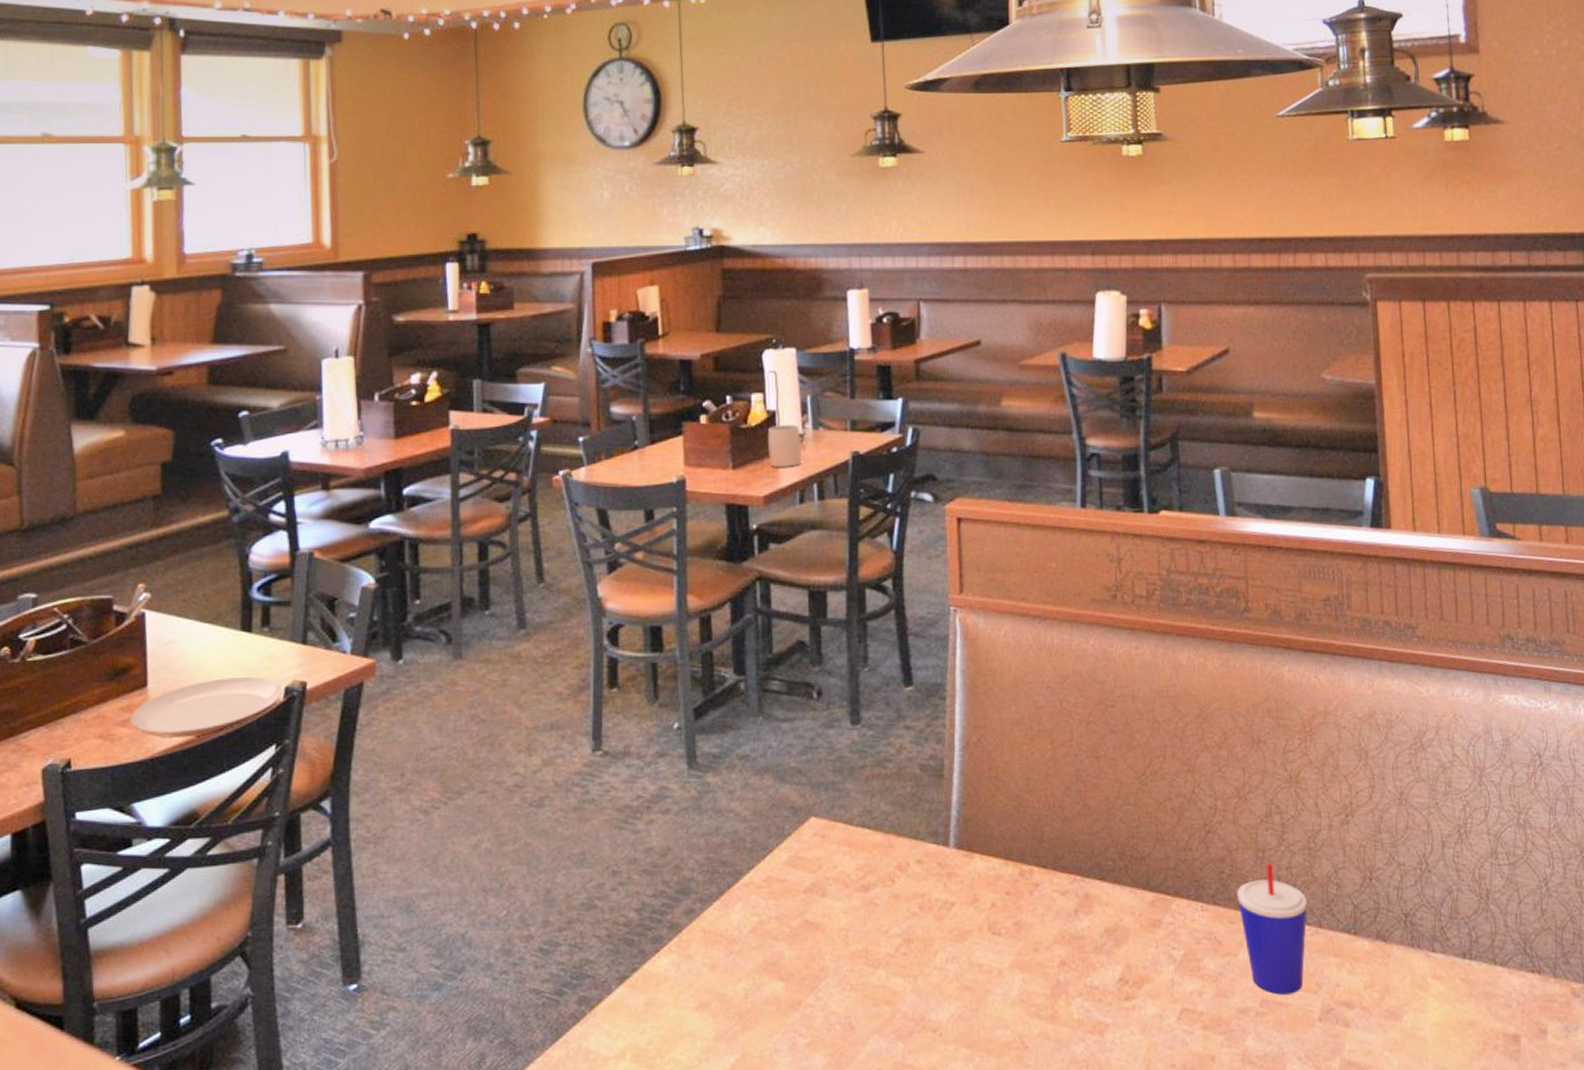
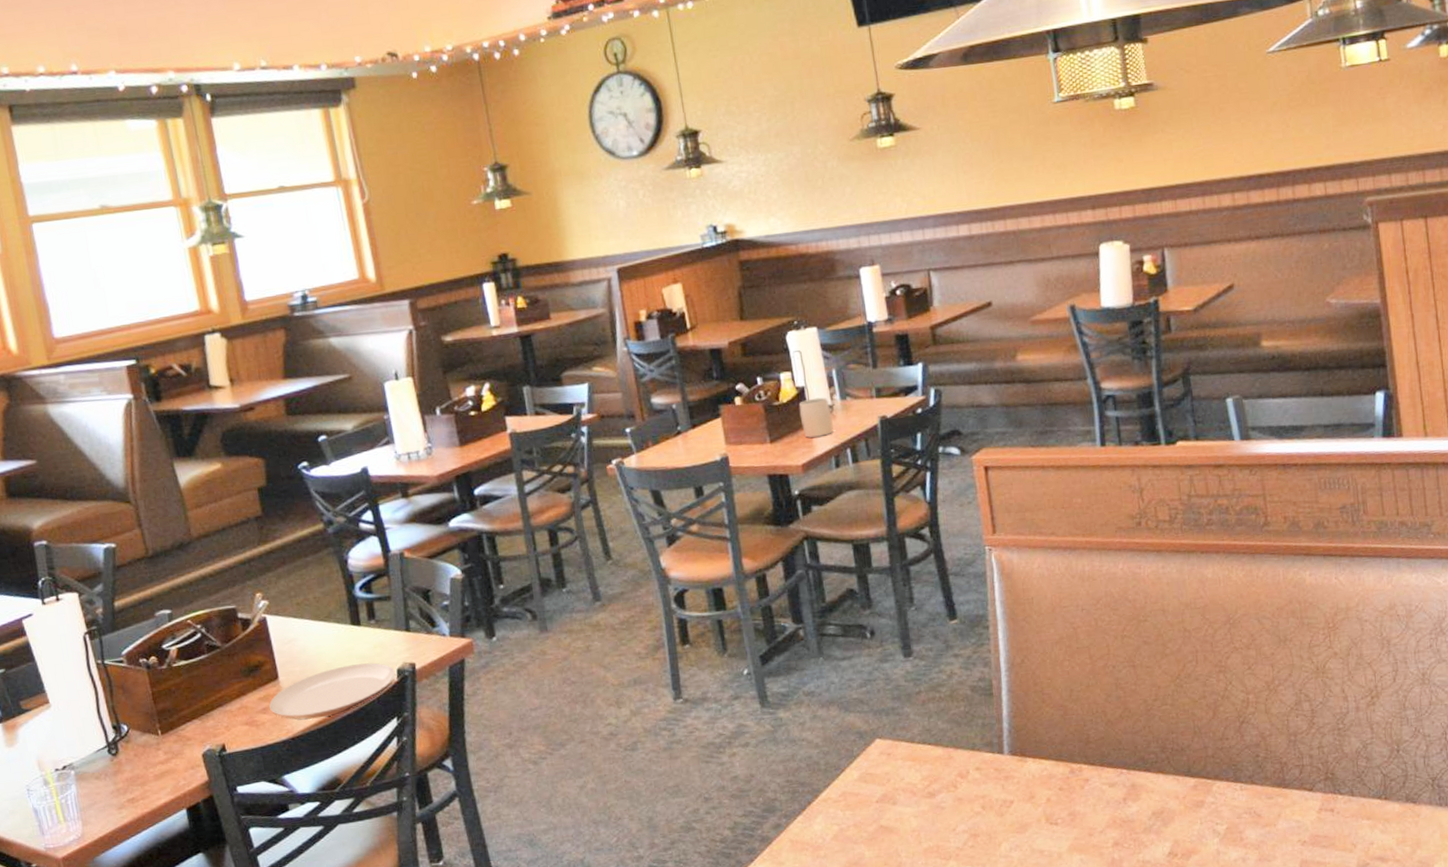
beverage cup: present [1237,862,1308,995] -> none [1272,744,1340,855]

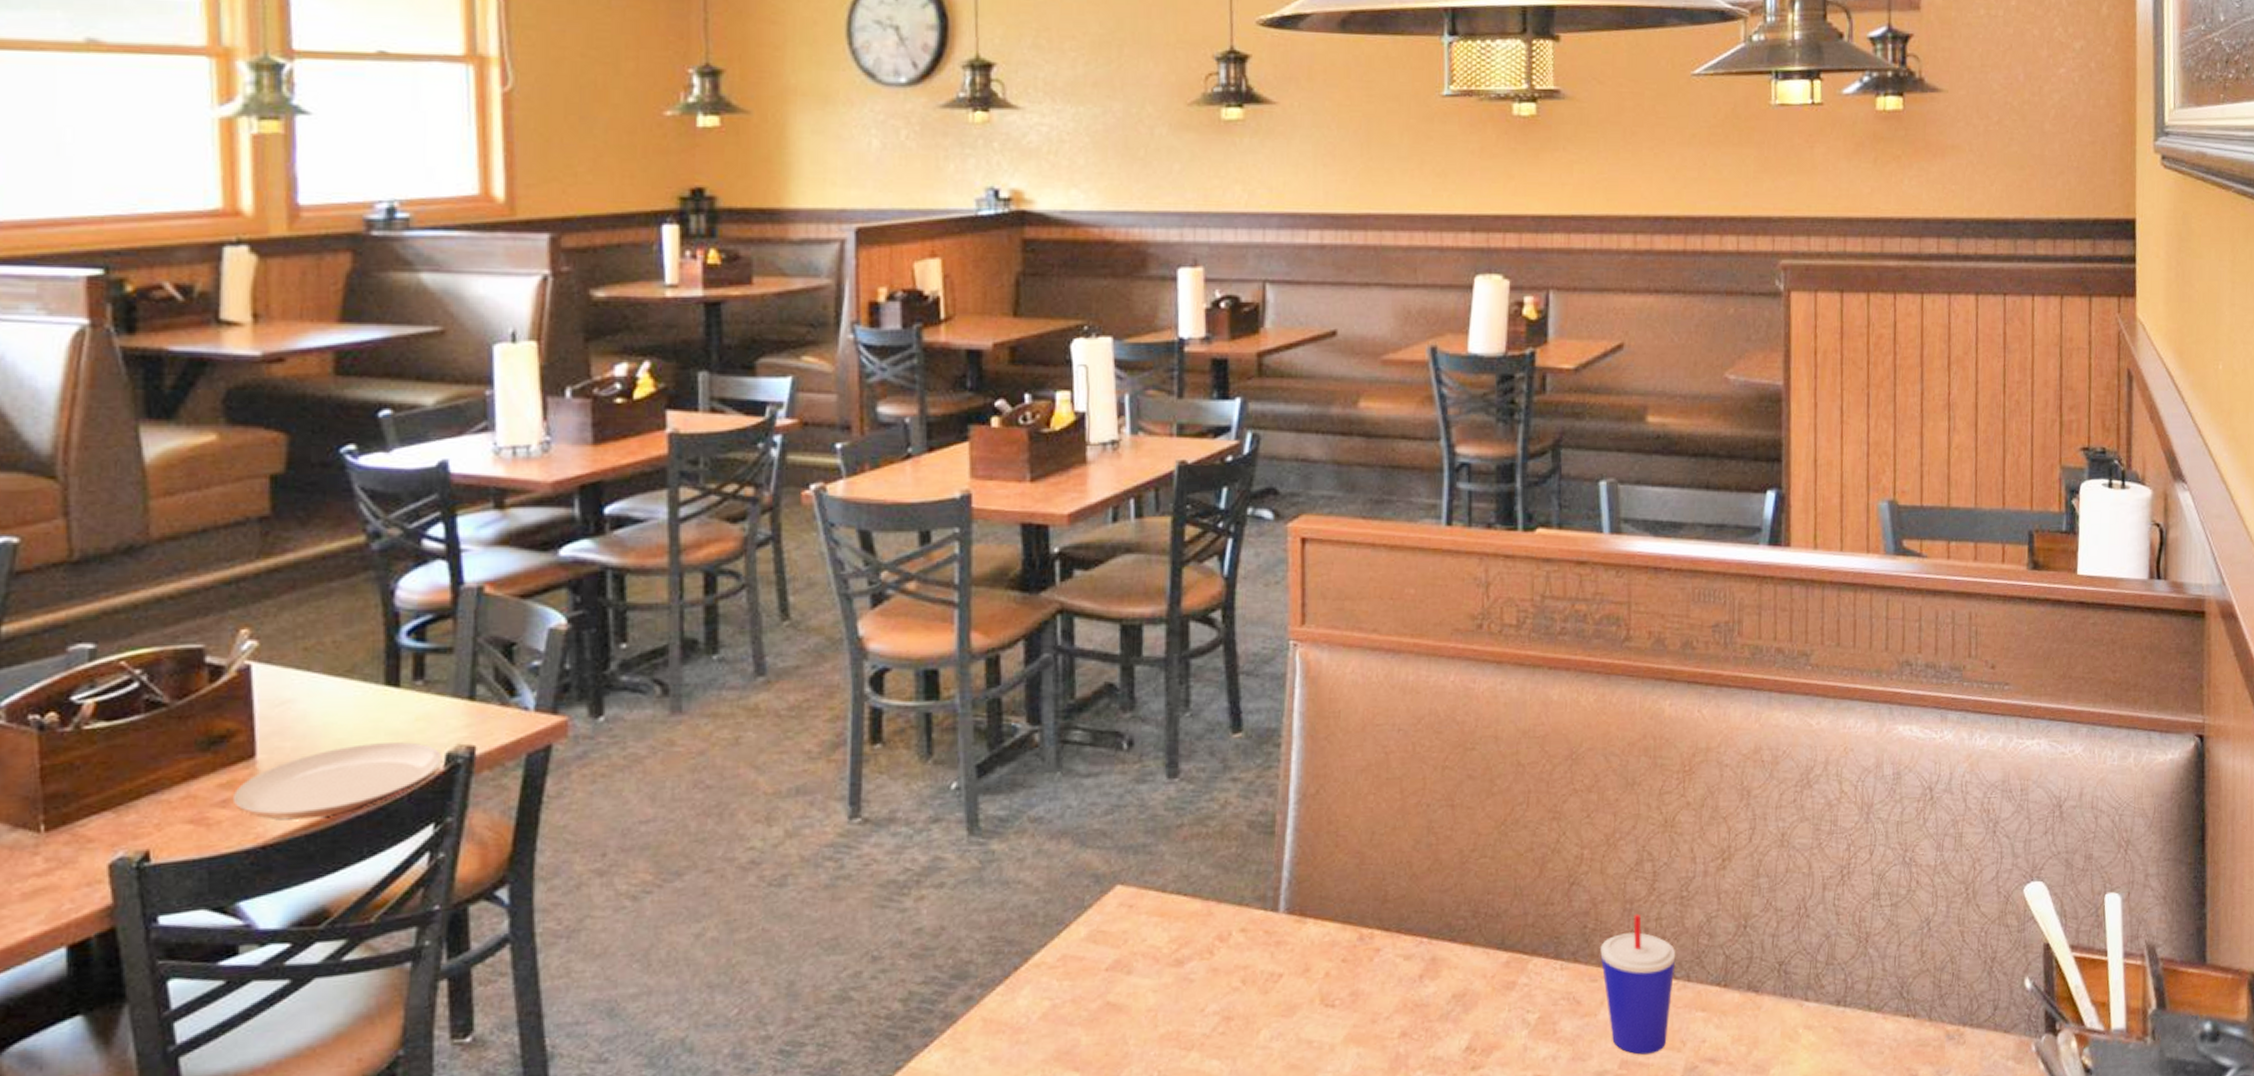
mug: present [798,397,834,438] -> none [1074,428,1117,479]
beverage cup: none [1272,744,1340,855] -> present [1600,914,1676,1055]

